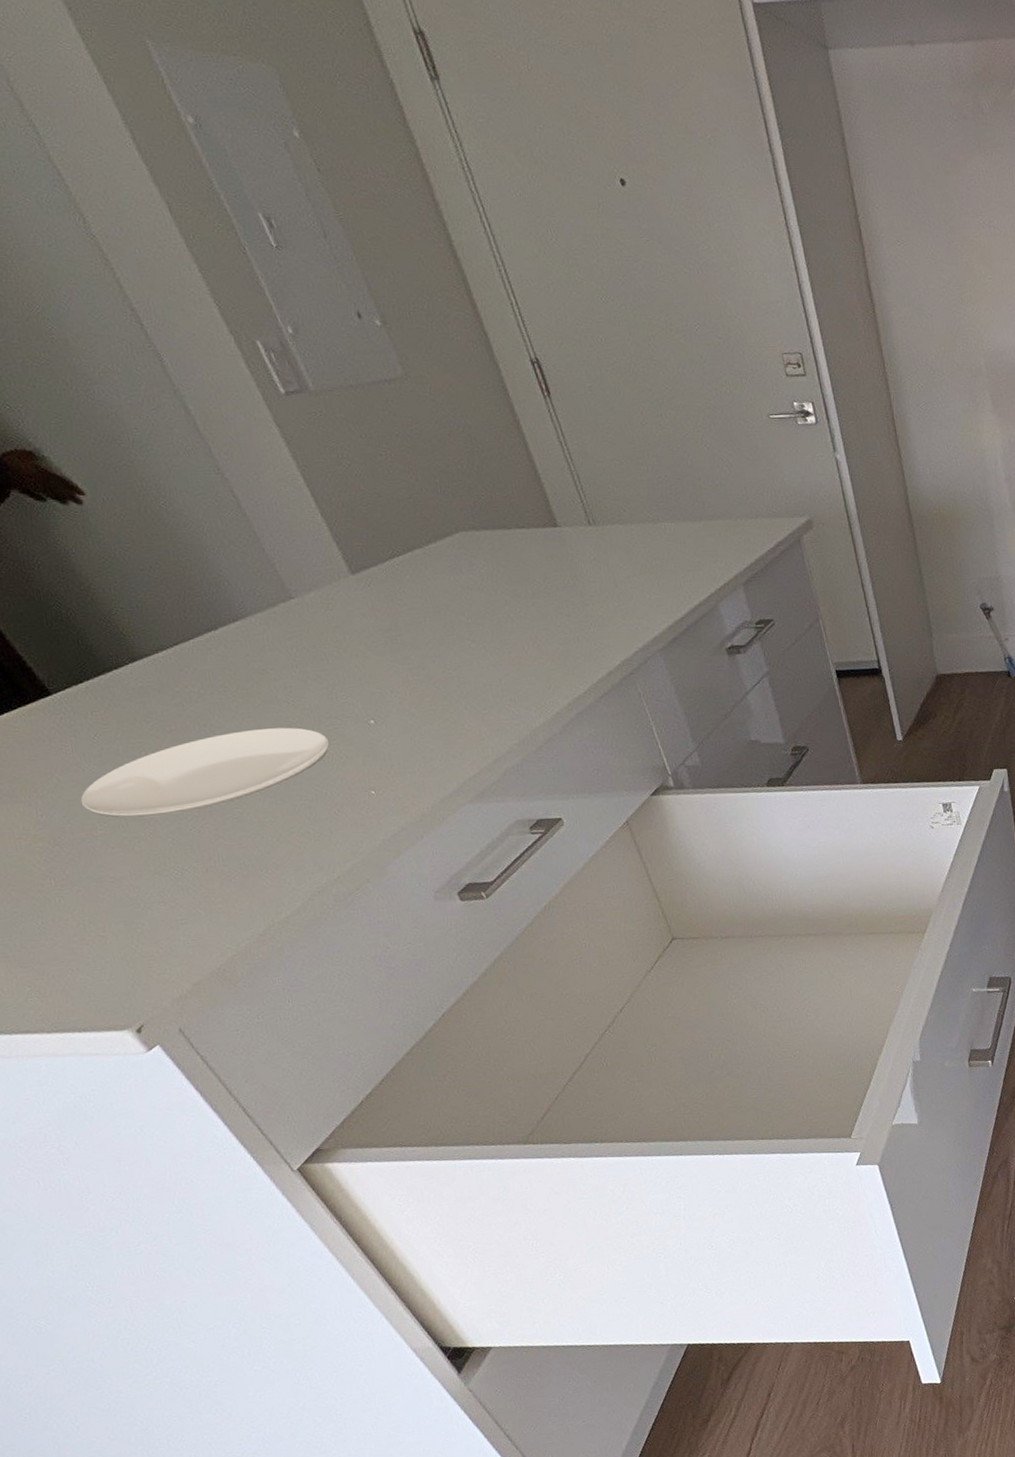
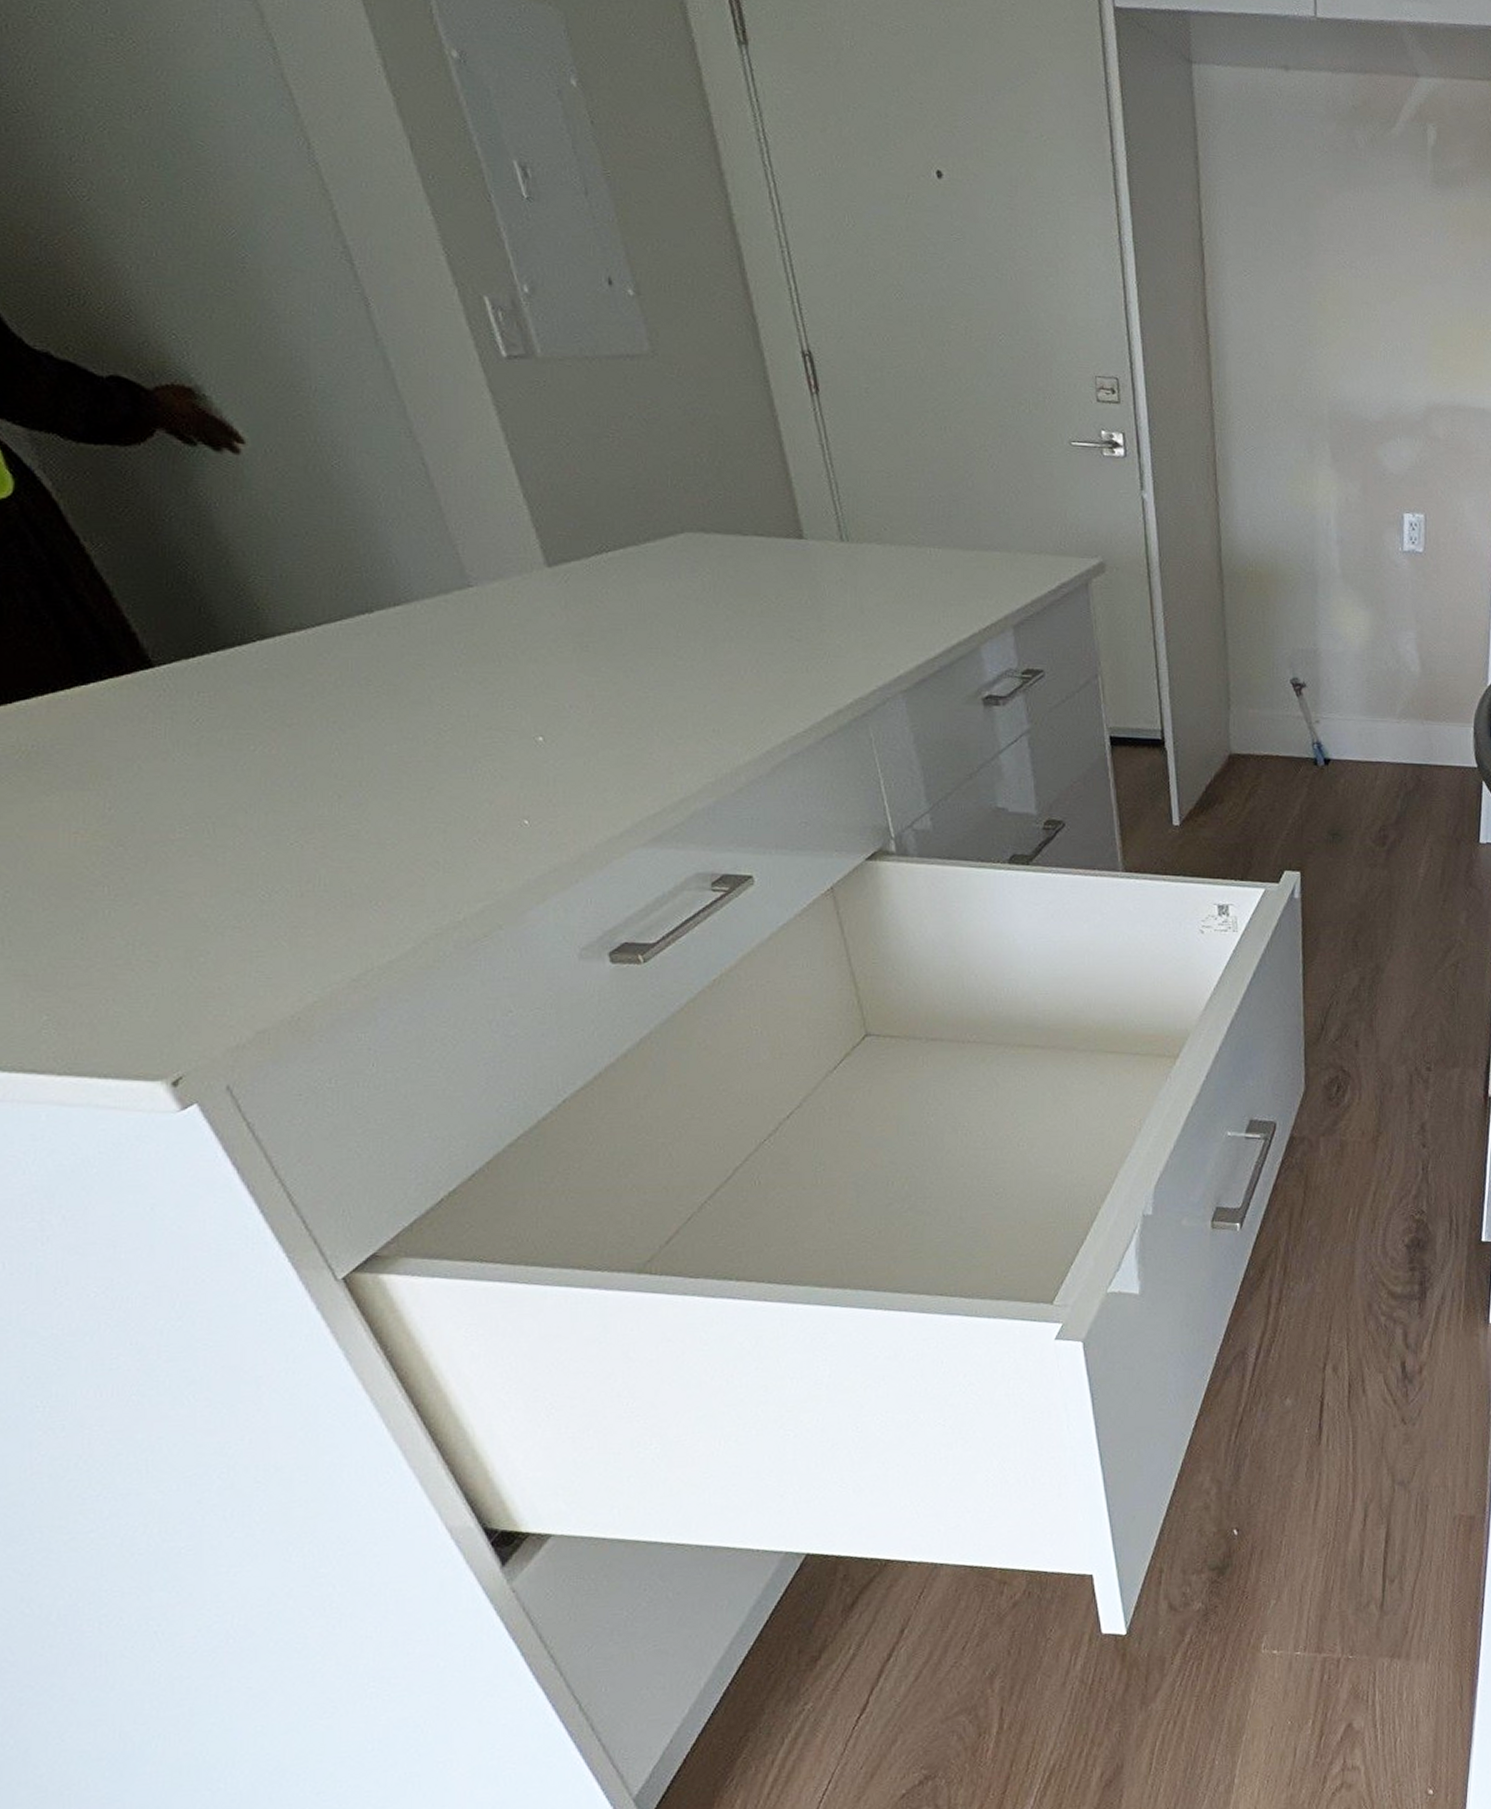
plate: present [80,727,330,818] -> none [162,733,484,824]

